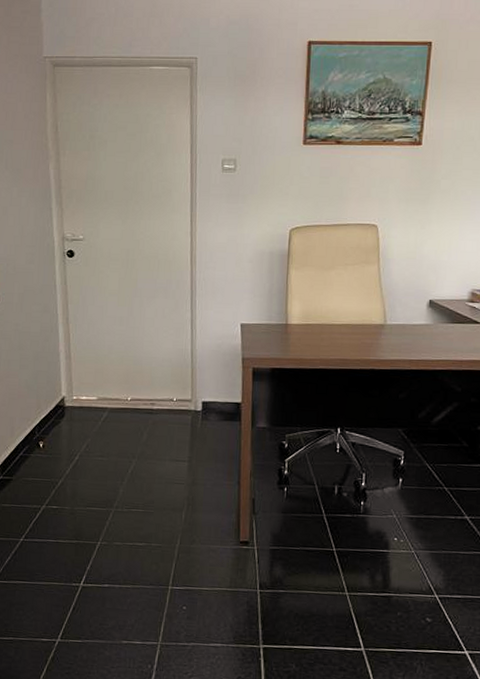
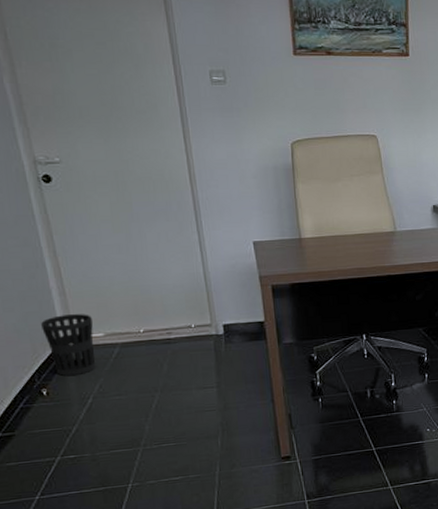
wastebasket: none [47,376,90,433] -> present [41,314,97,377]

